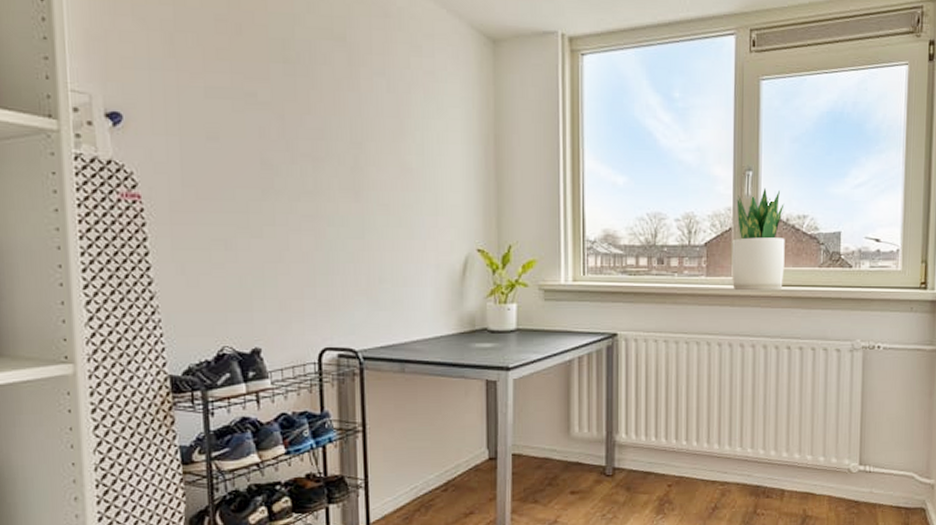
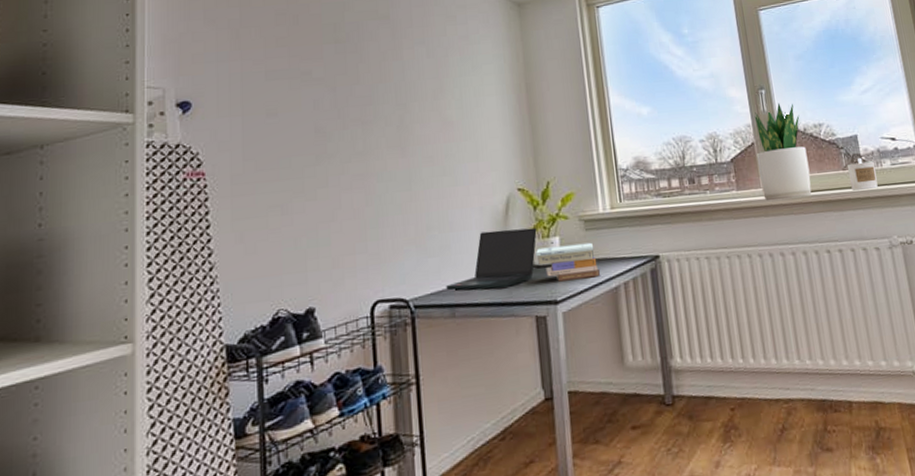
laptop: none [397,290,494,350] -> present [446,227,537,291]
books: none [490,313,555,349] -> present [535,242,600,282]
candle: none [823,257,854,289] -> present [847,158,878,191]

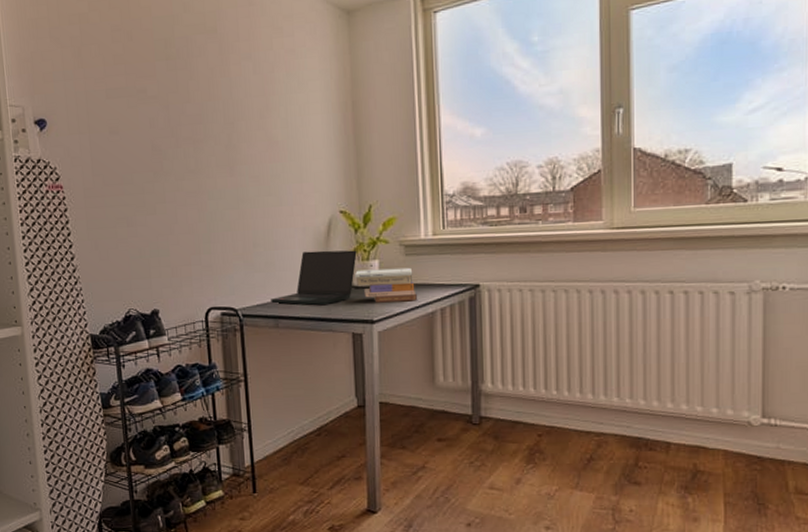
planter: present [754,103,812,201] -> none [602,124,664,235]
candle: present [847,158,878,191] -> none [712,191,749,227]

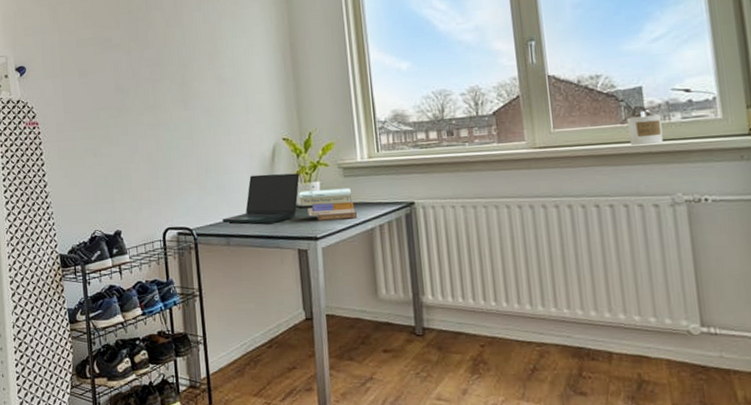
candle: none [712,191,749,227] -> present [626,111,663,145]

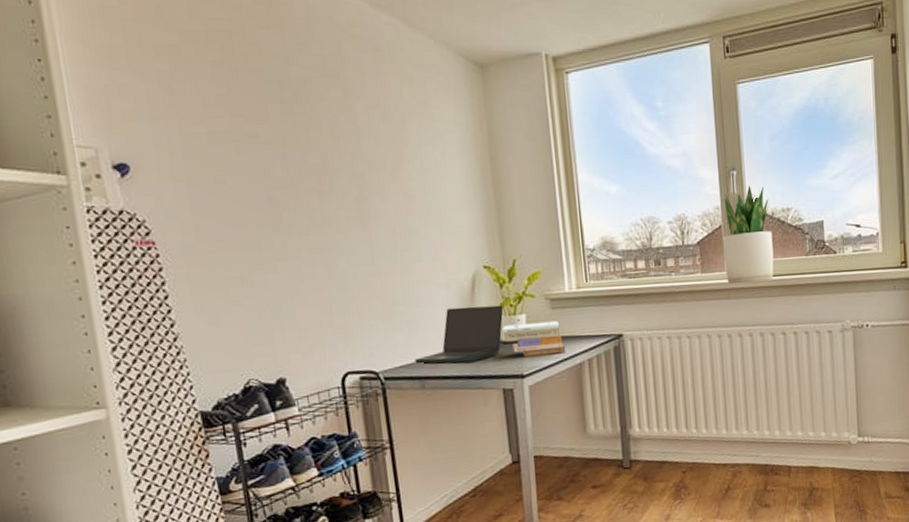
planter: none [521,54,582,154] -> present [723,185,774,284]
candle: present [626,111,663,145] -> none [810,244,838,276]

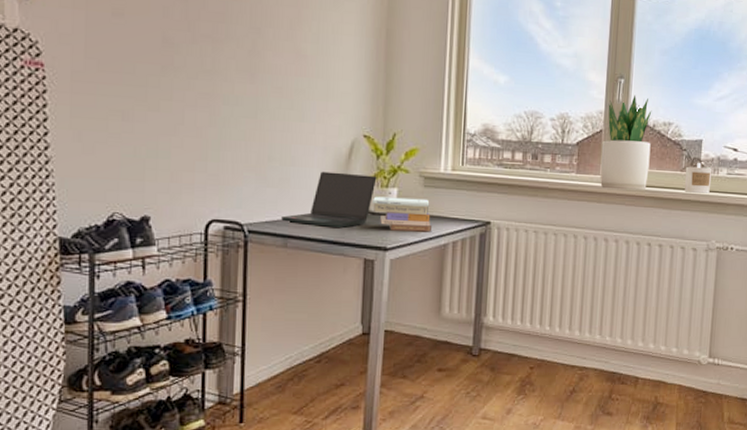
candle: none [810,244,838,276] -> present [684,163,713,193]

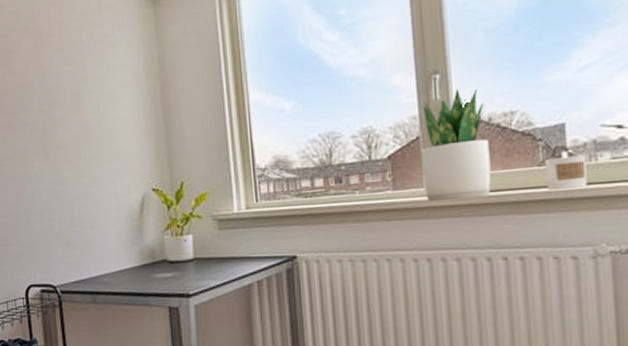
laptop: present [281,171,377,229] -> none [88,226,171,281]
books: present [371,196,431,232] -> none [168,241,233,277]

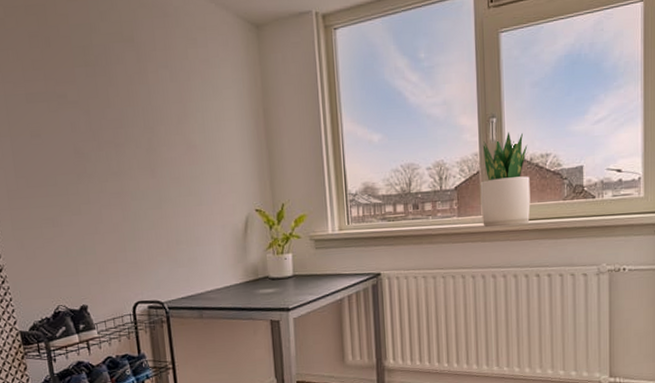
candle: present [544,152,587,190] -> none [568,189,597,220]

